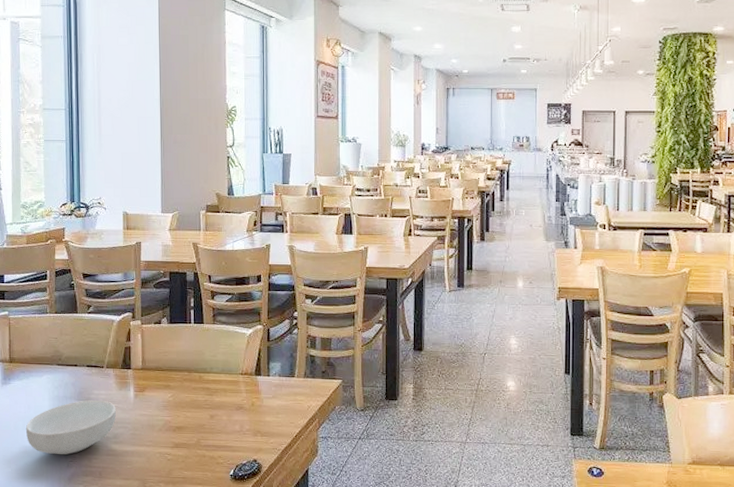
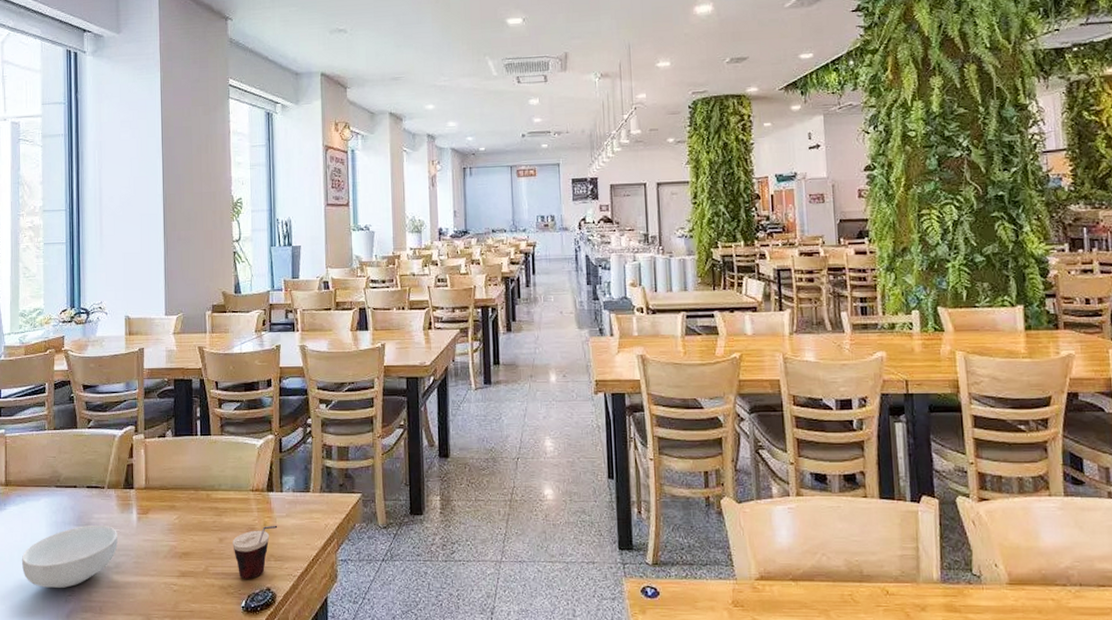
cup: none [222,405,265,451] -> present [232,525,278,579]

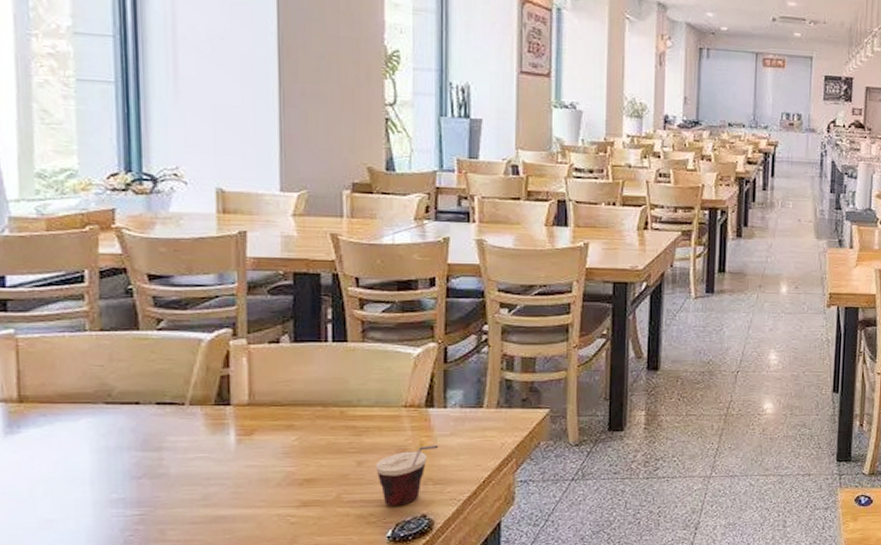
cereal bowl: present [21,524,118,589] -> none [49,449,206,529]

